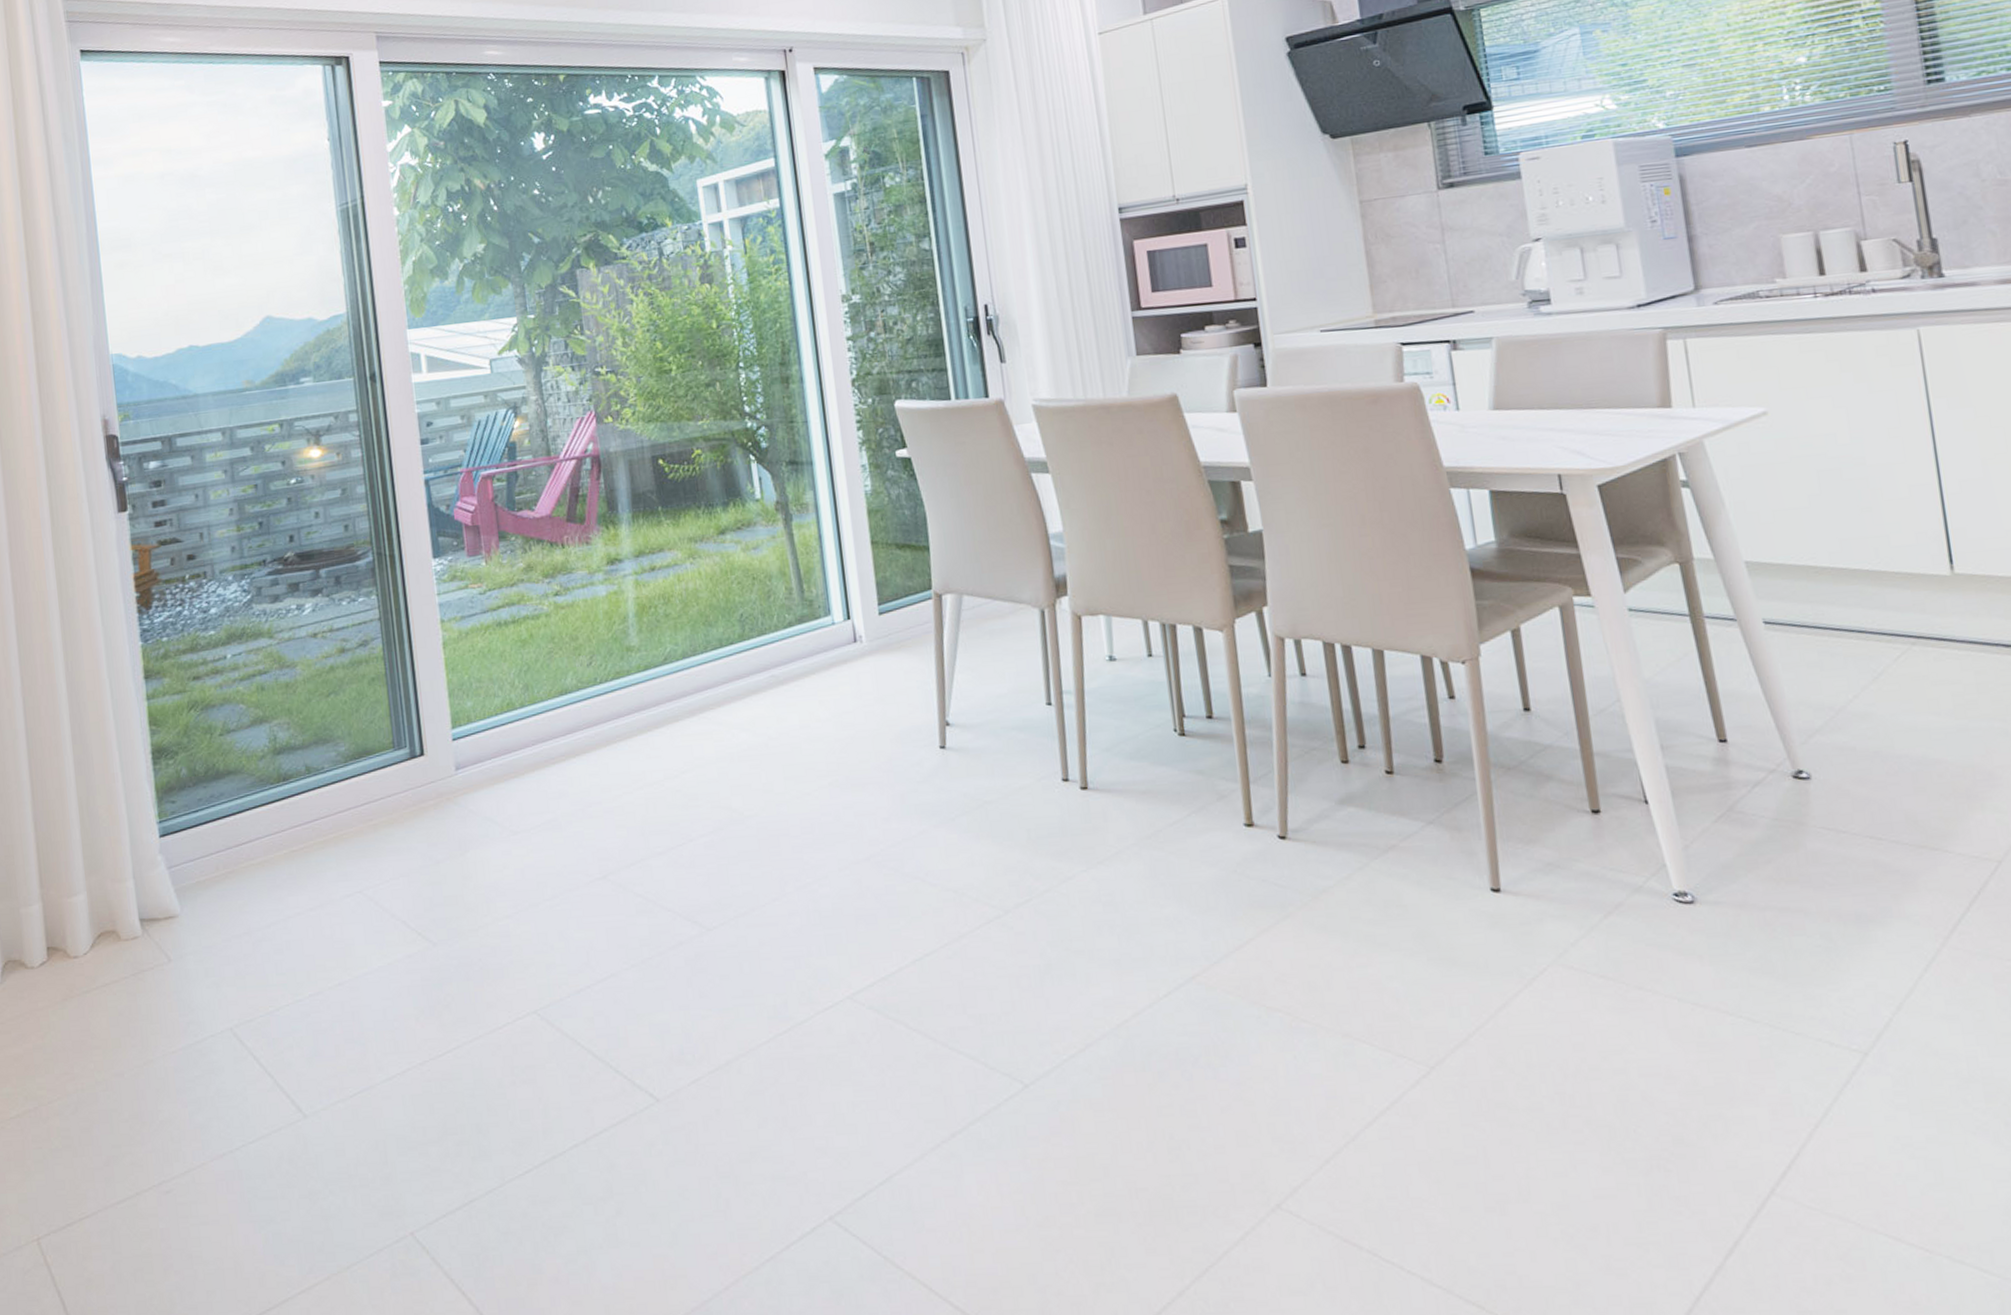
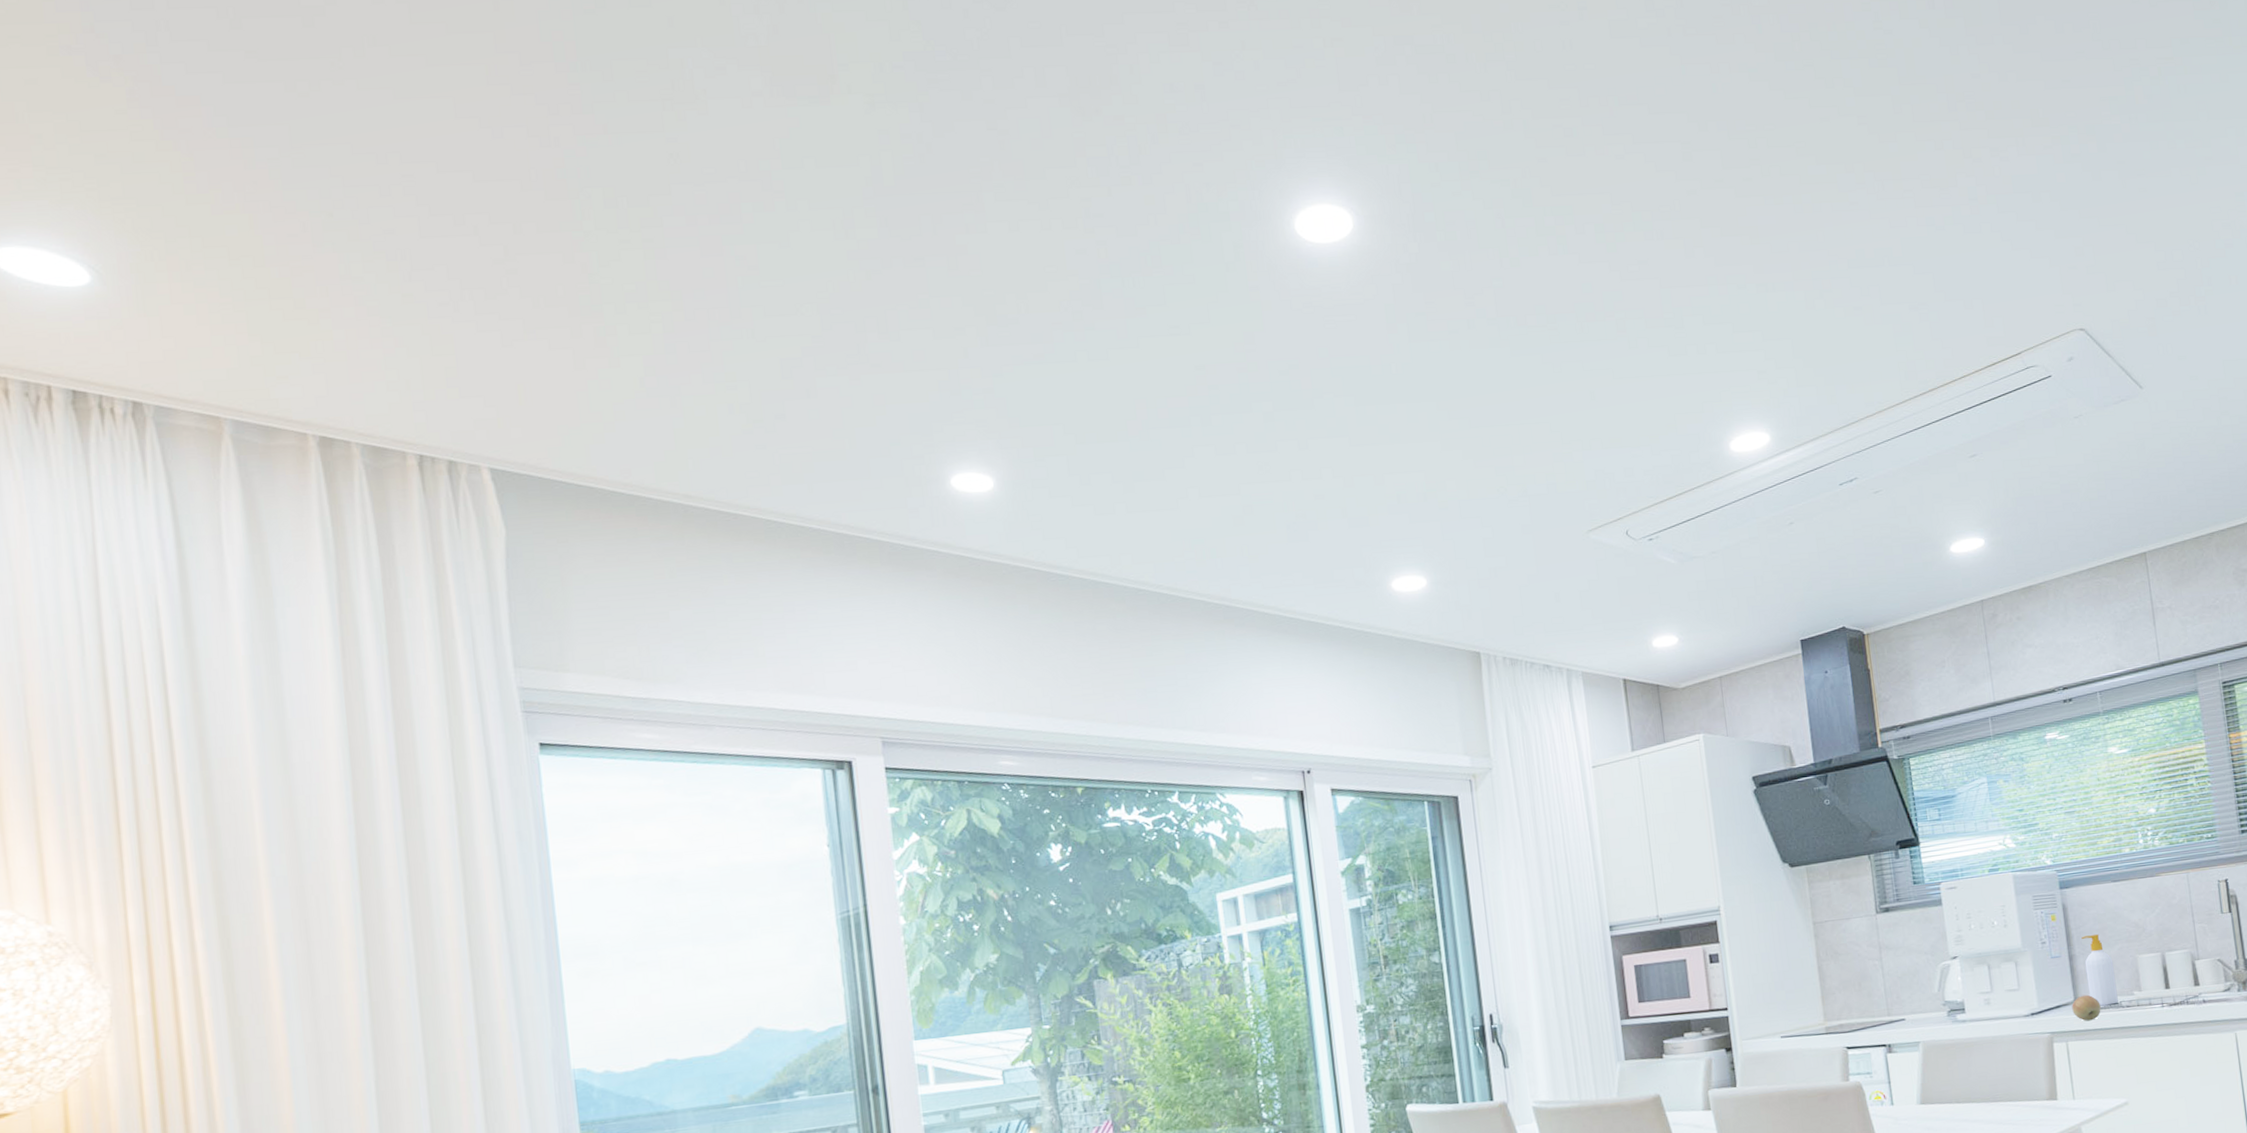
fruit: none [1691,282,1731,315] -> present [2072,994,2101,1022]
soap bottle: none [1704,210,1755,296] -> present [2081,934,2118,1006]

